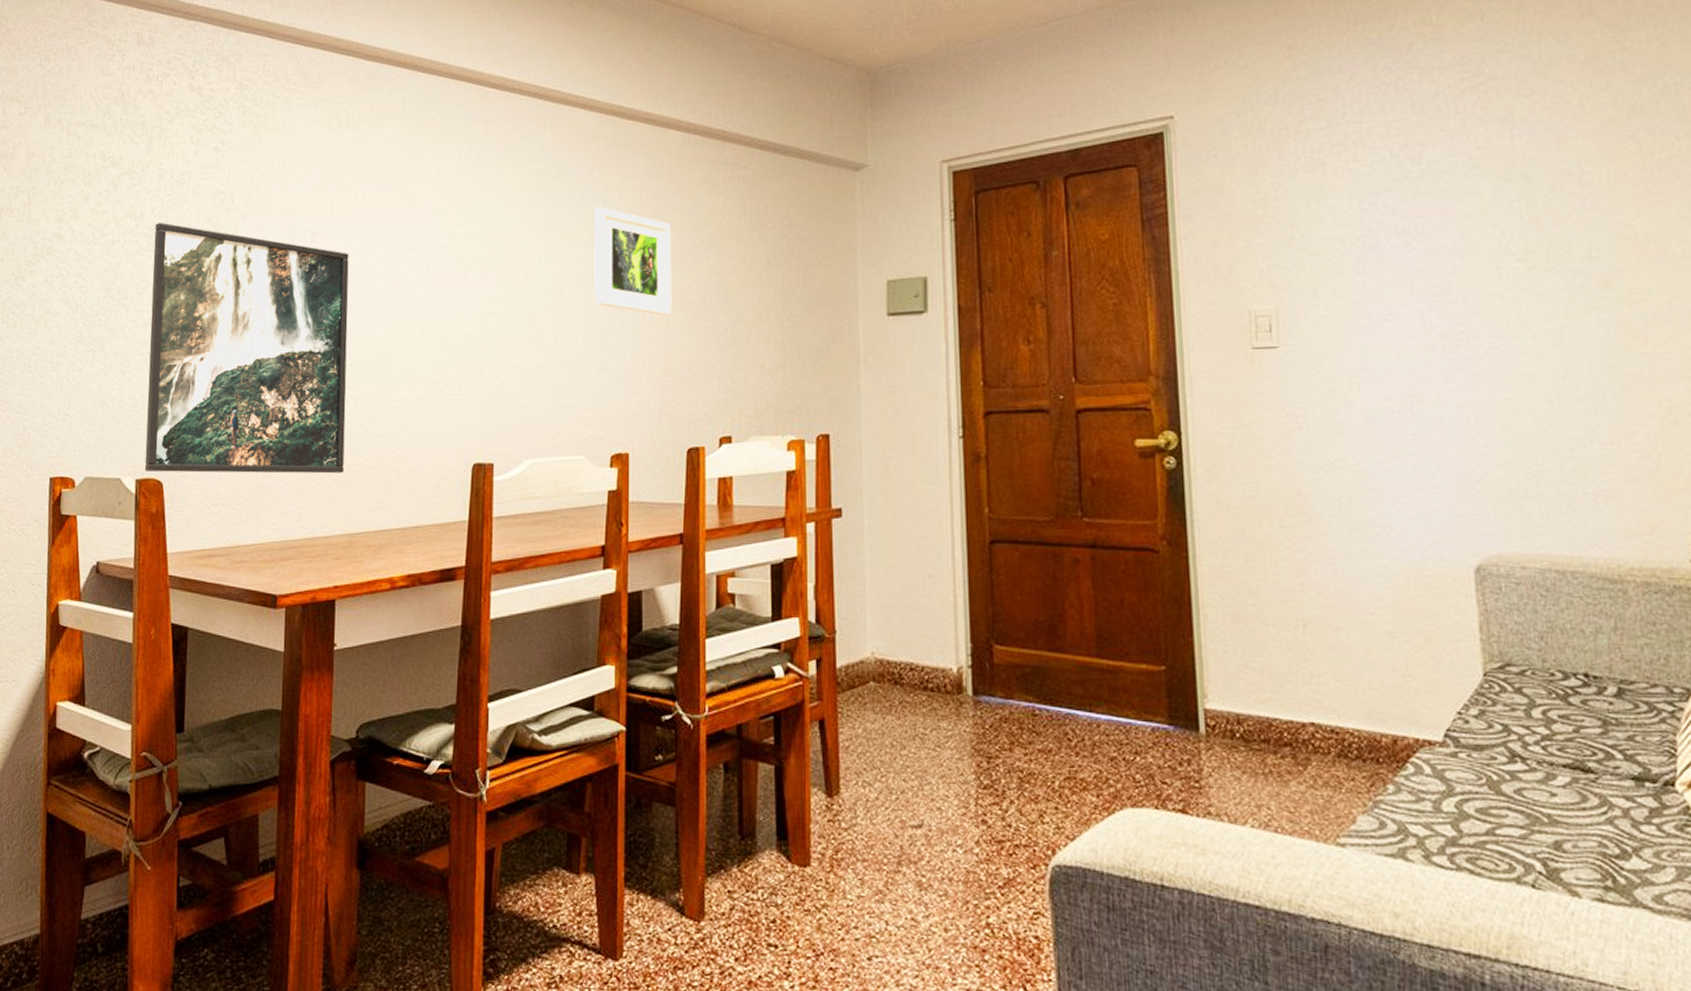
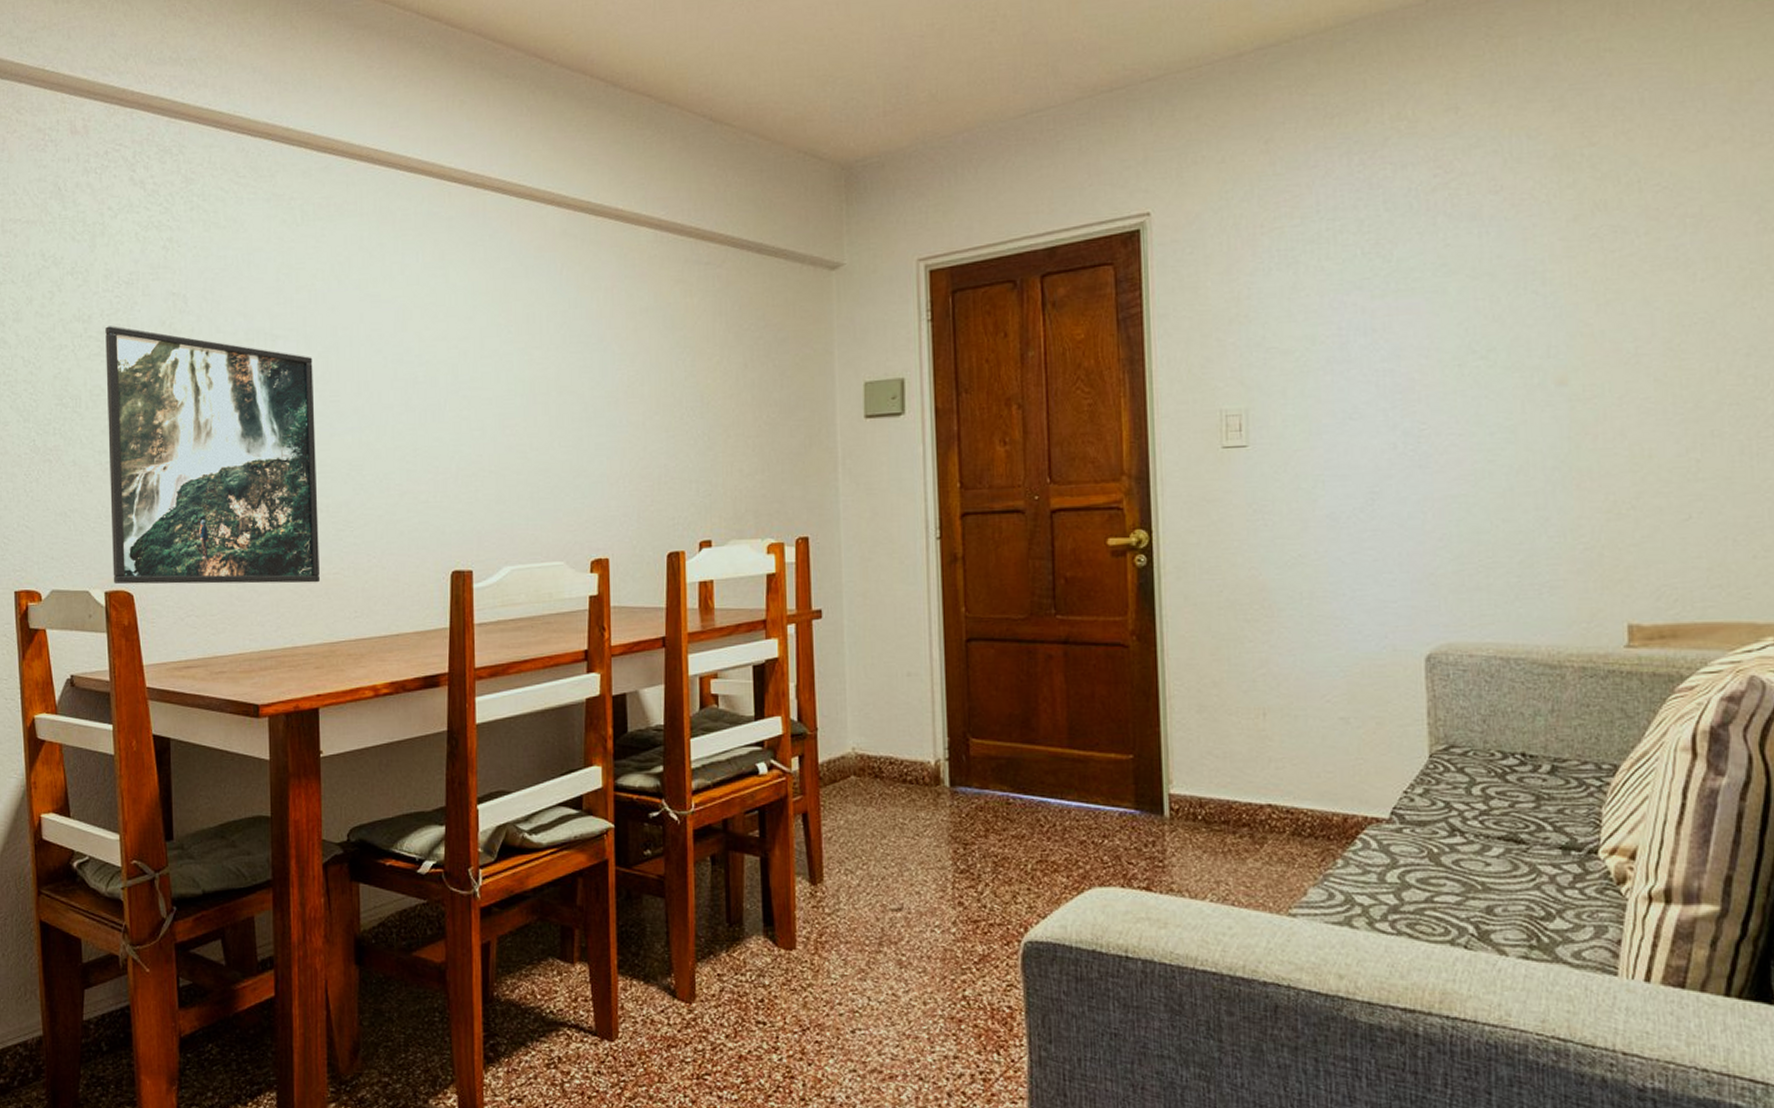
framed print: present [594,207,672,317] -> none [566,307,648,421]

